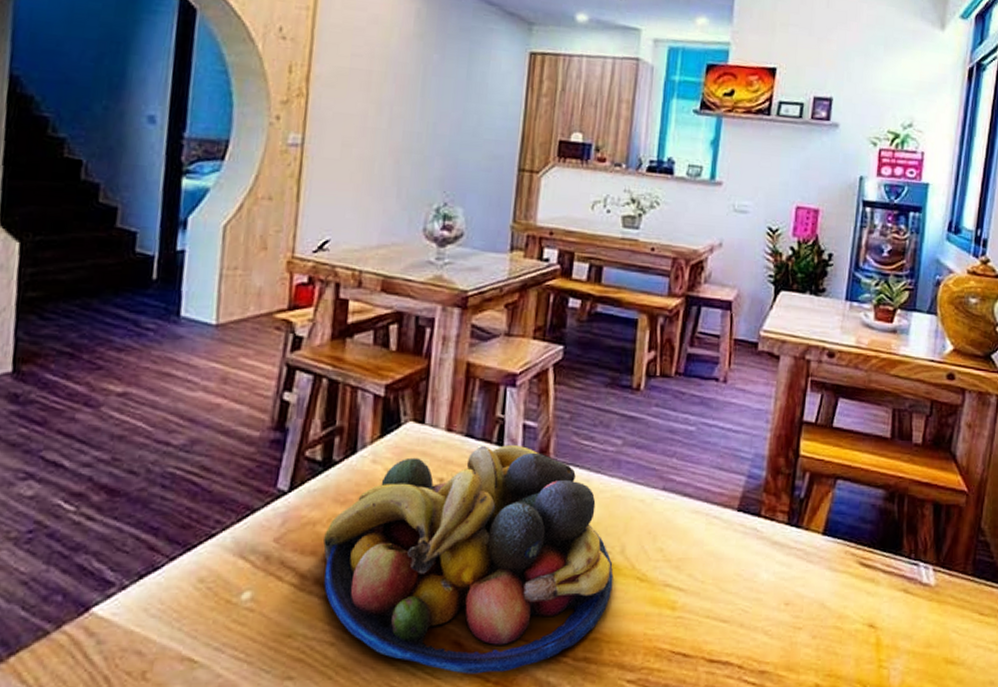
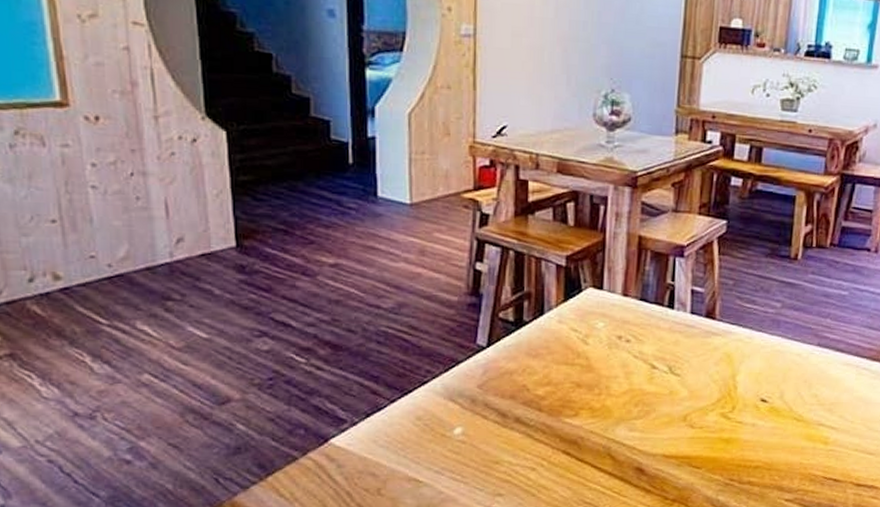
fruit bowl: present [323,445,614,674] -> none [520,308,774,493]

